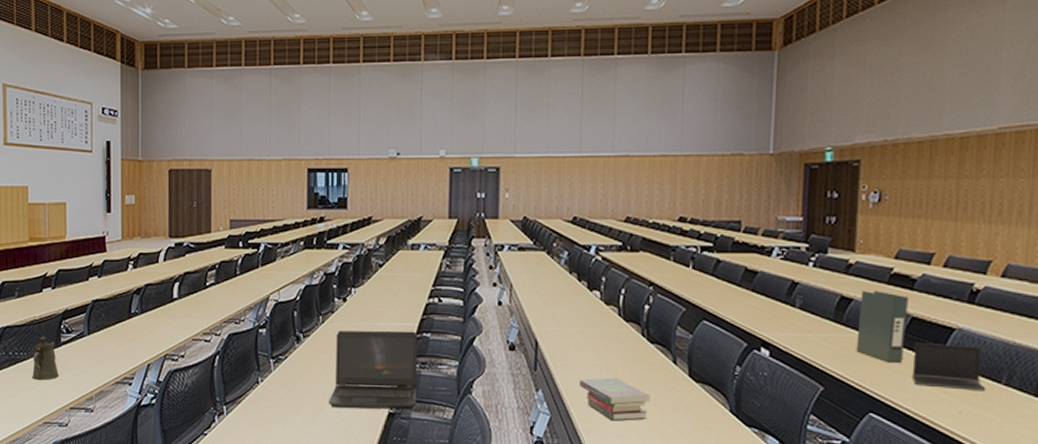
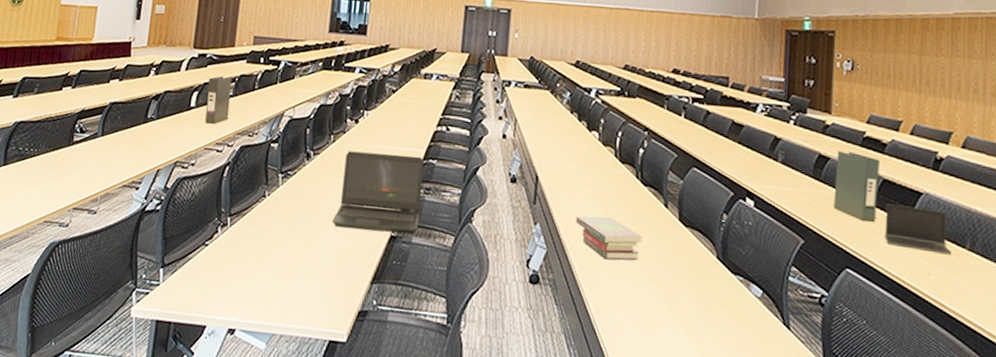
coffee pot: present [32,336,59,380] -> none [39,134,67,178]
binder: none [188,264,213,315] -> present [205,76,232,125]

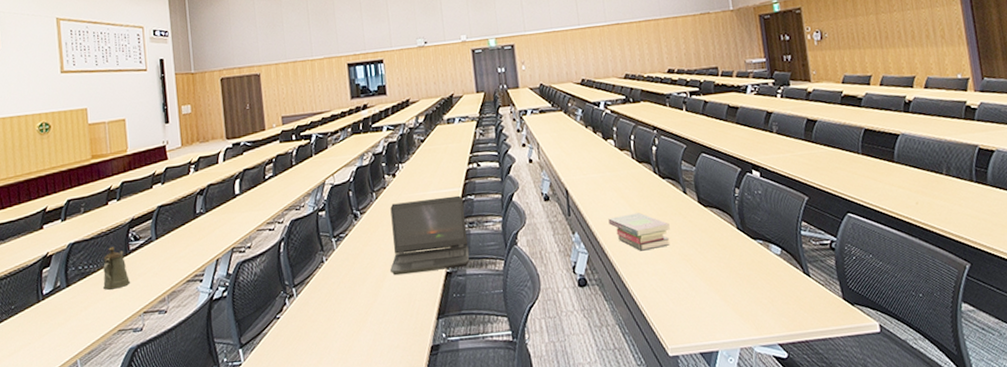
coffee pot: none [39,134,67,178] -> present [103,247,130,290]
binder: present [205,76,232,125] -> none [247,158,274,208]
binder: present [833,151,880,223] -> none [822,110,865,170]
laptop computer: present [884,204,951,255] -> none [870,146,932,186]

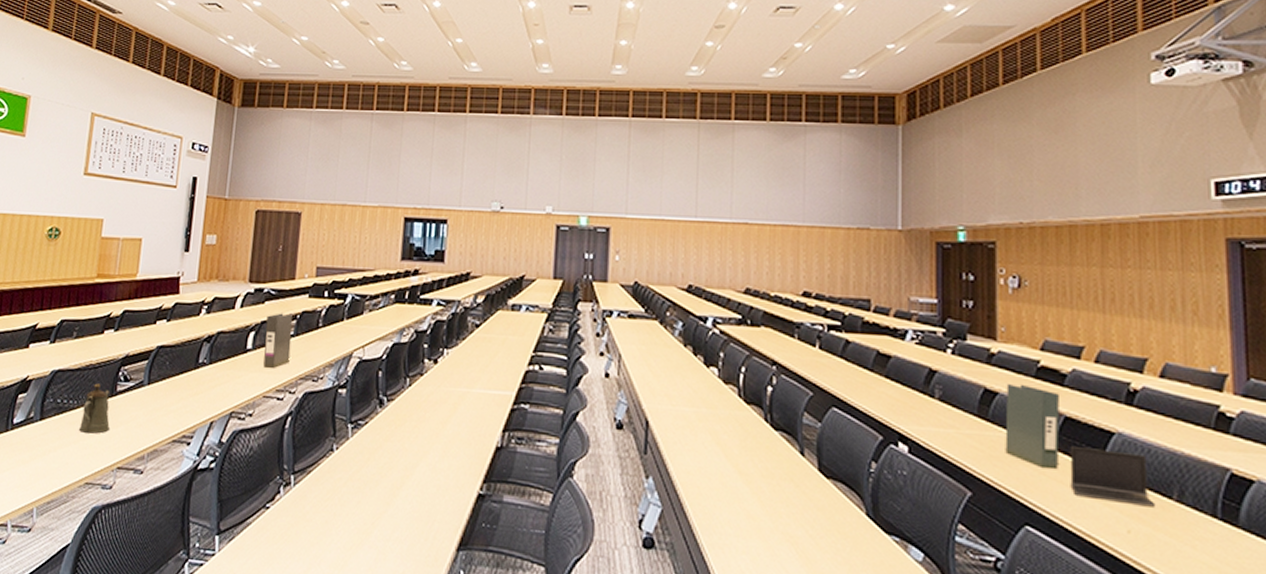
binder: none [247,158,274,208] -> present [263,313,292,369]
laptop computer: present [390,195,470,276] -> none [411,396,515,492]
books: present [608,212,670,251] -> none [695,467,775,519]
binder: none [822,110,865,170] -> present [1005,384,1060,470]
laptop computer: none [870,146,932,186] -> present [1069,447,1155,507]

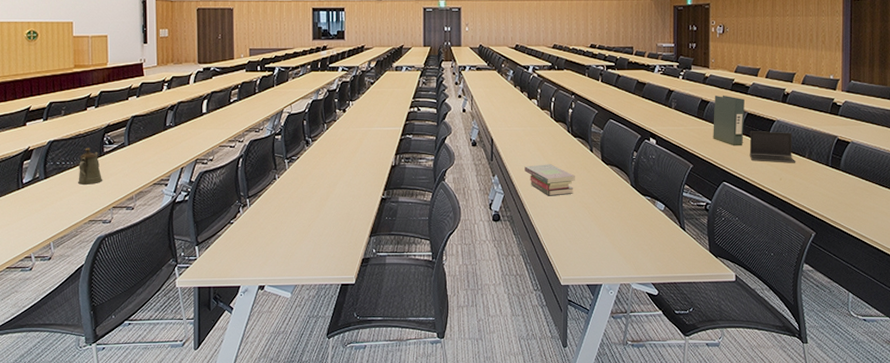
binder: present [263,313,292,369] -> none [215,84,236,126]
books: none [695,467,775,519] -> present [524,164,575,196]

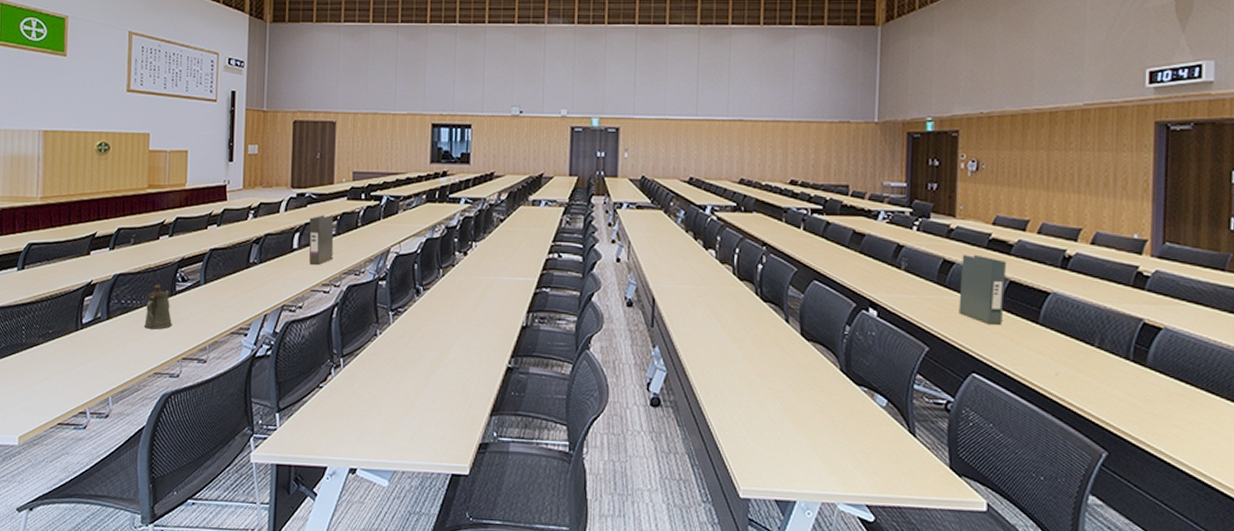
binder: none [215,84,236,126] -> present [309,215,334,266]
books: present [524,164,575,196] -> none [695,335,764,379]
laptop computer: present [749,131,795,163] -> none [1011,306,1079,354]

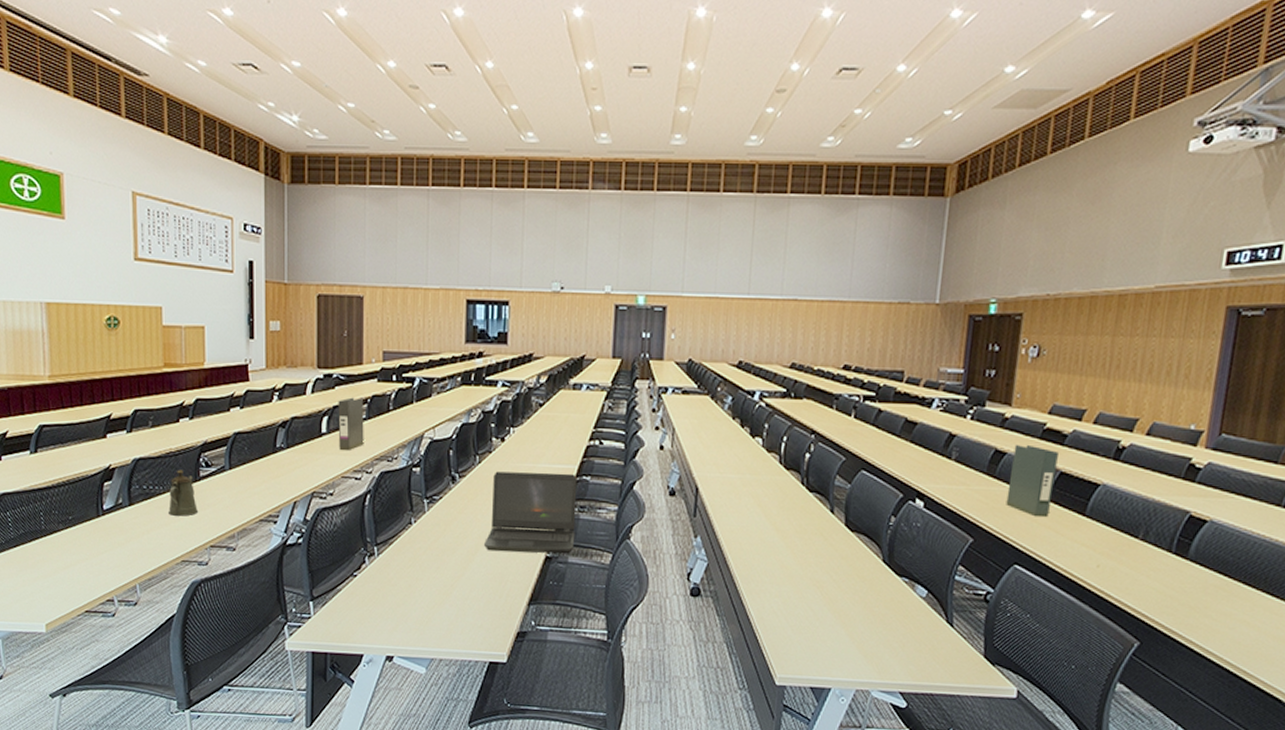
laptop computer: none [447,284,538,365] -> present [484,471,578,554]

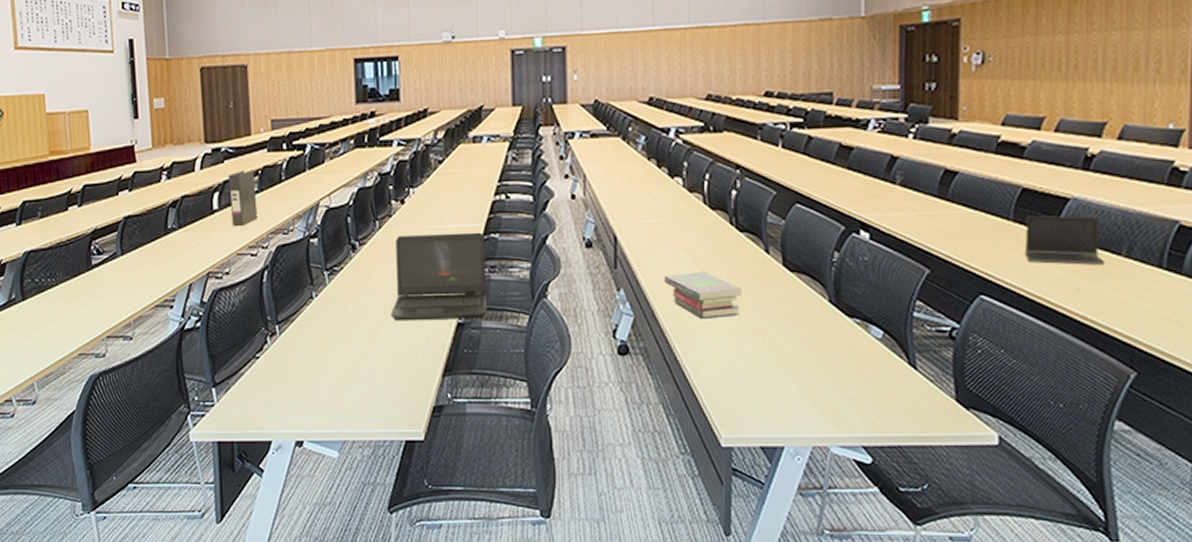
coffee pot: present [169,470,198,516] -> none [62,259,92,308]
books: none [738,525,807,569] -> present [664,272,742,319]
binder: present [1006,444,1059,518] -> none [963,160,1018,241]
laptop computer: none [1056,497,1124,546] -> present [1024,215,1104,265]

